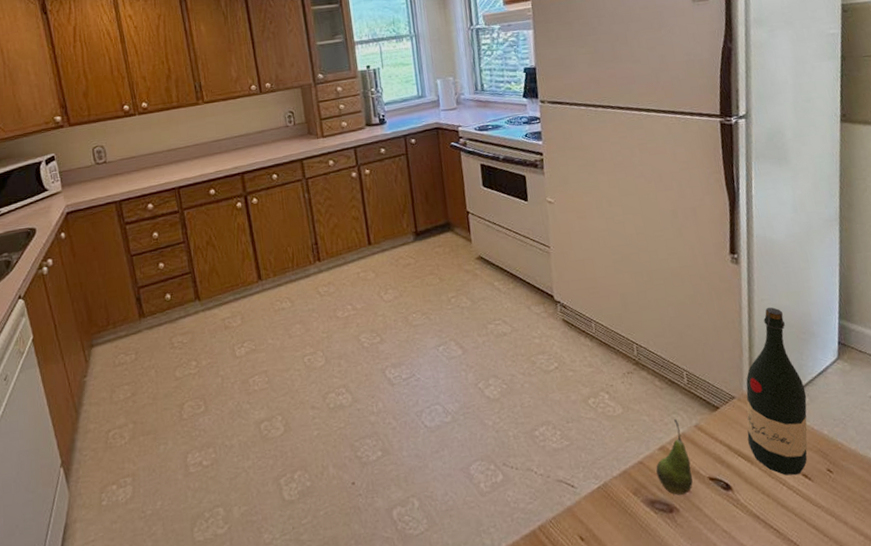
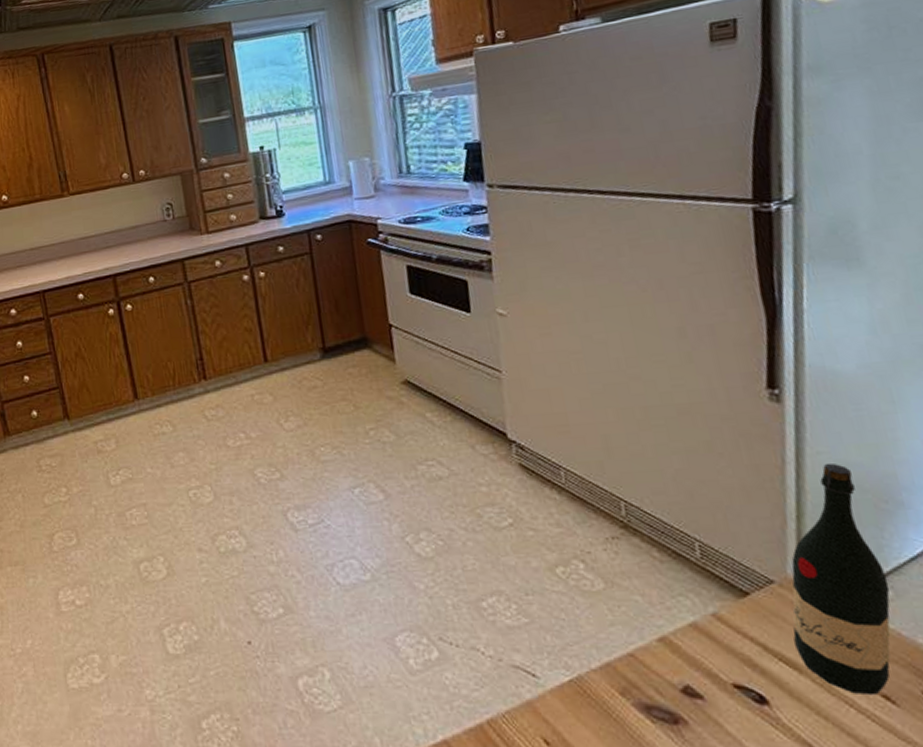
fruit: present [656,419,693,495] -> none [653,603,709,703]

